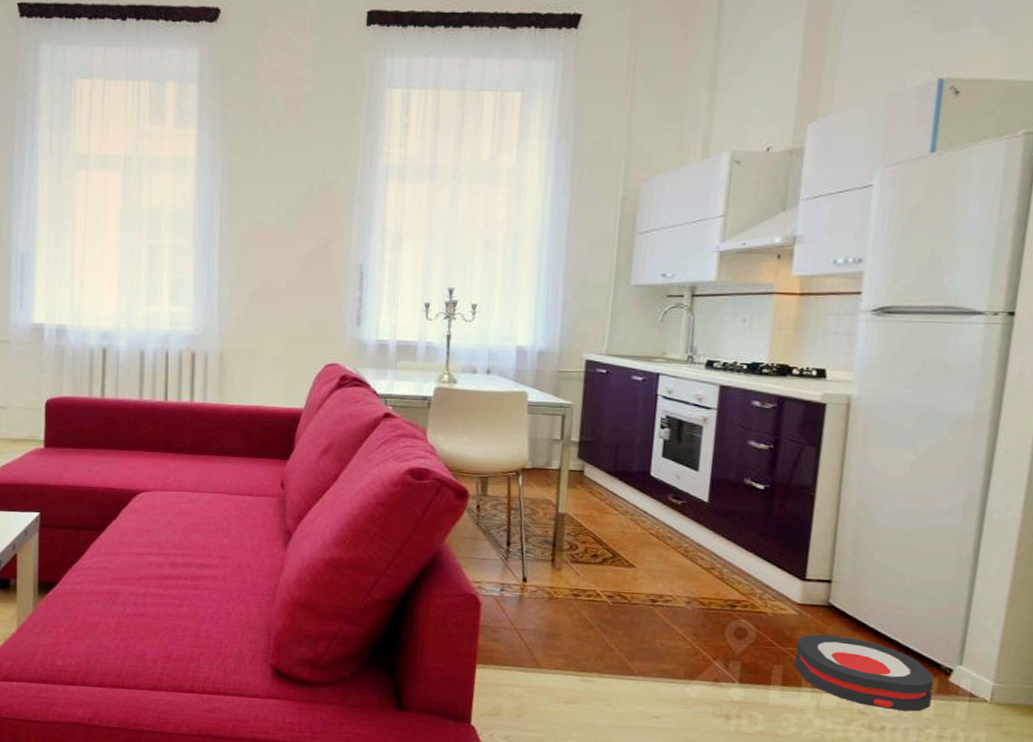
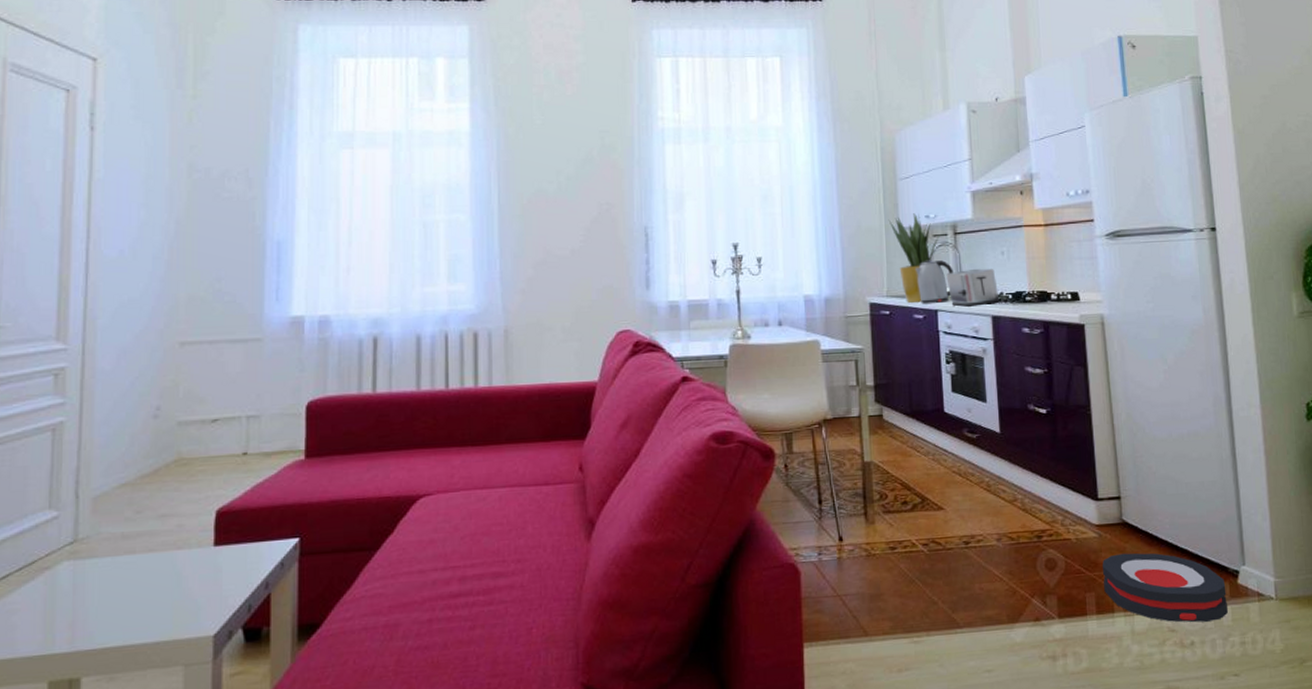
planter: none [619,271,675,365] -> present [888,213,940,304]
kettle: none [641,321,684,367] -> present [916,260,954,305]
toaster: none [675,334,732,375] -> present [946,268,1000,308]

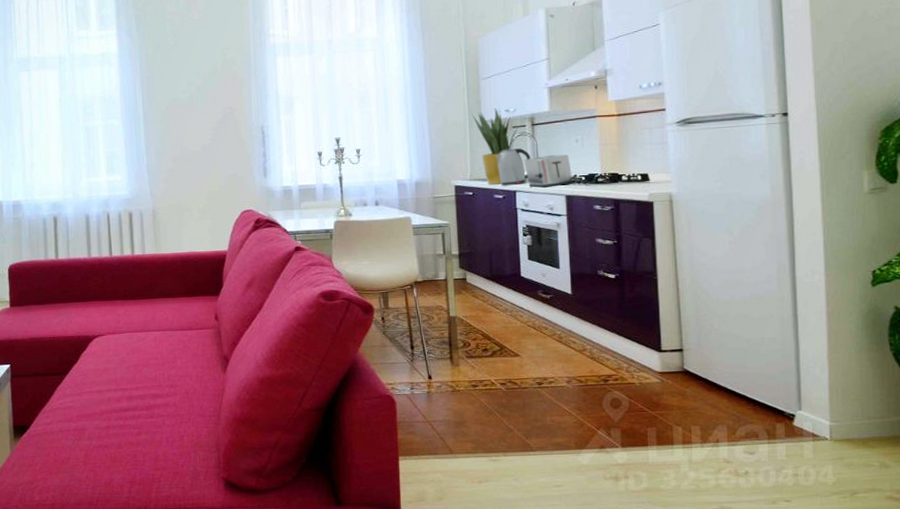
robot vacuum: present [1102,553,1228,623] -> none [663,396,782,456]

